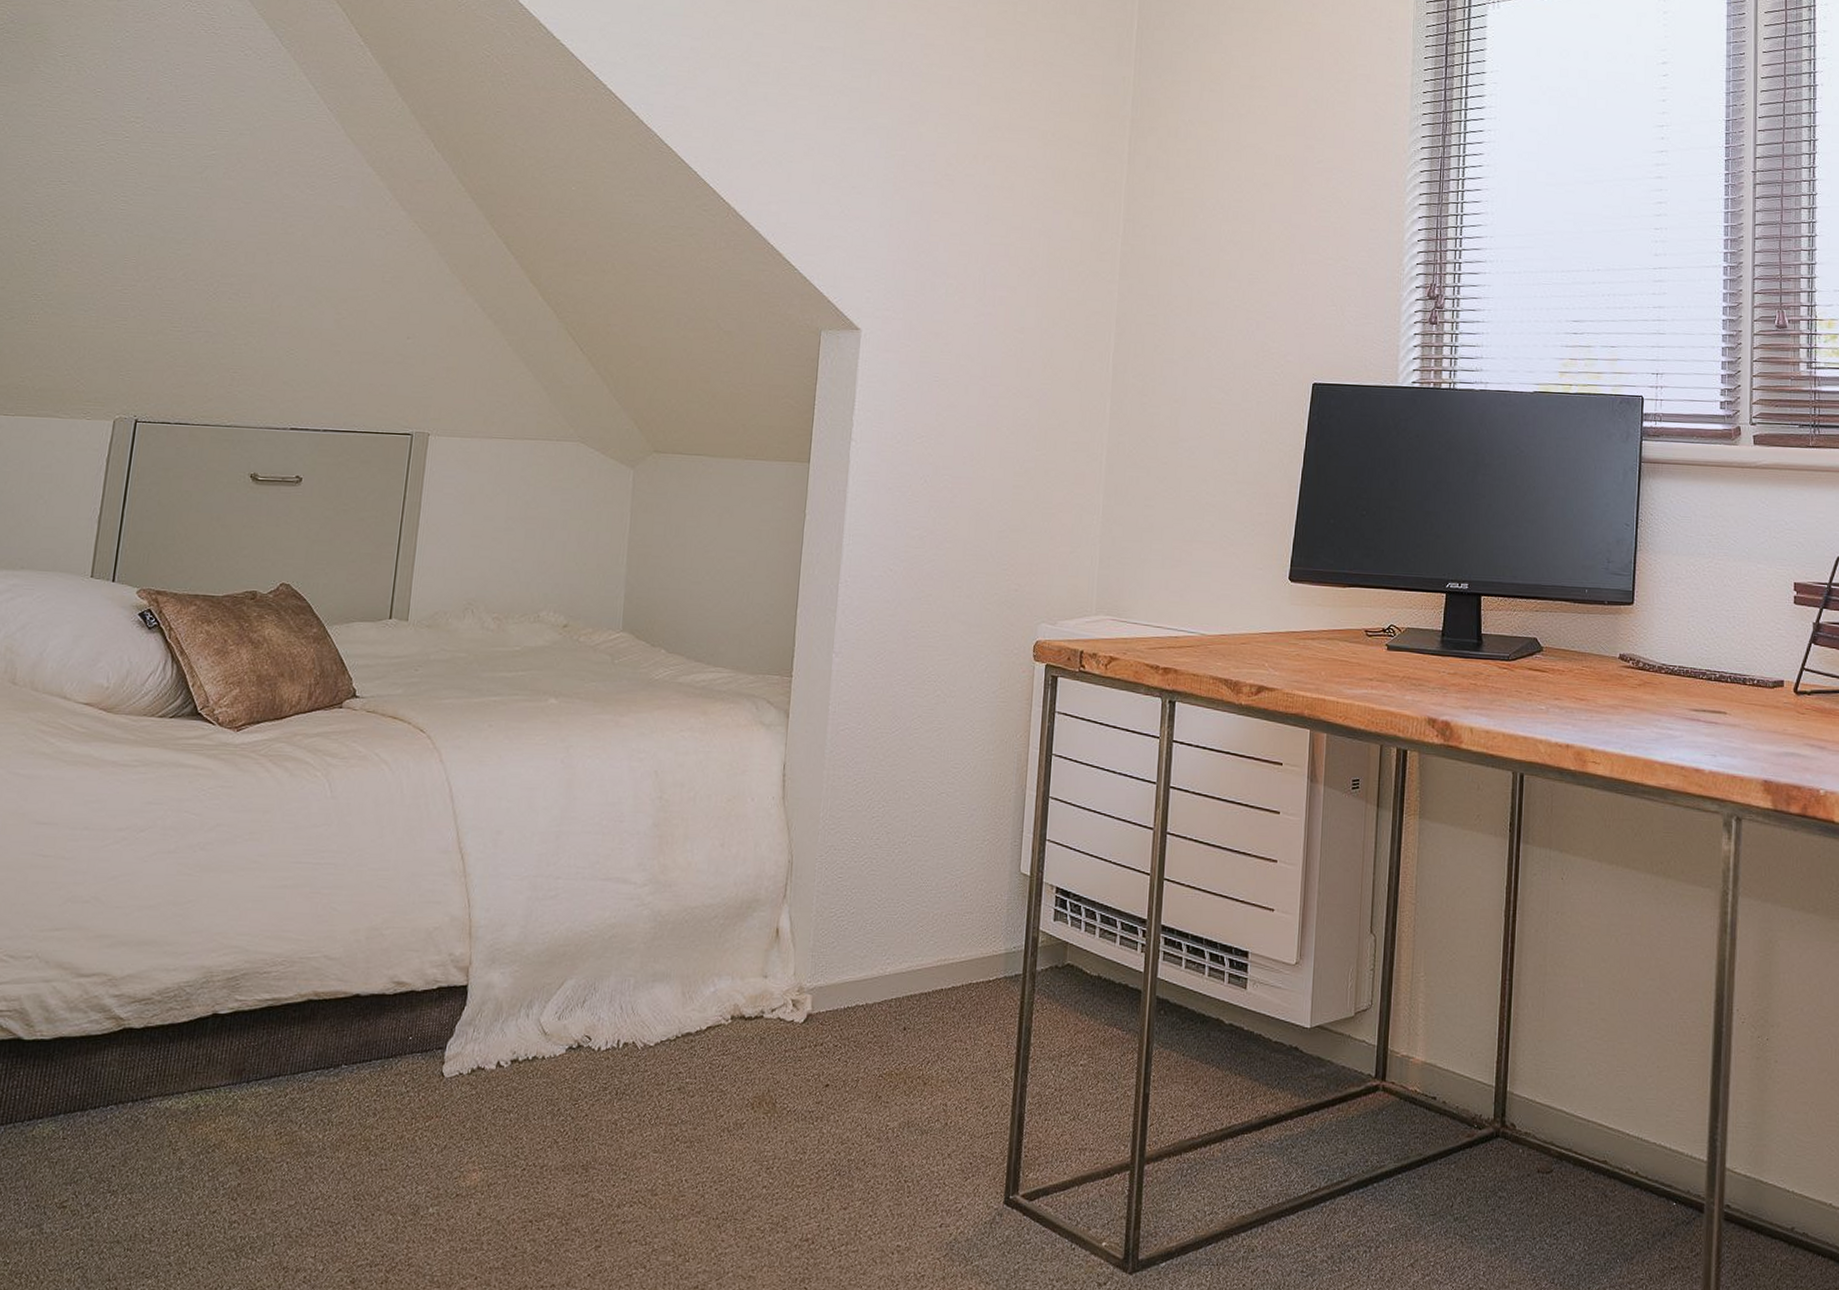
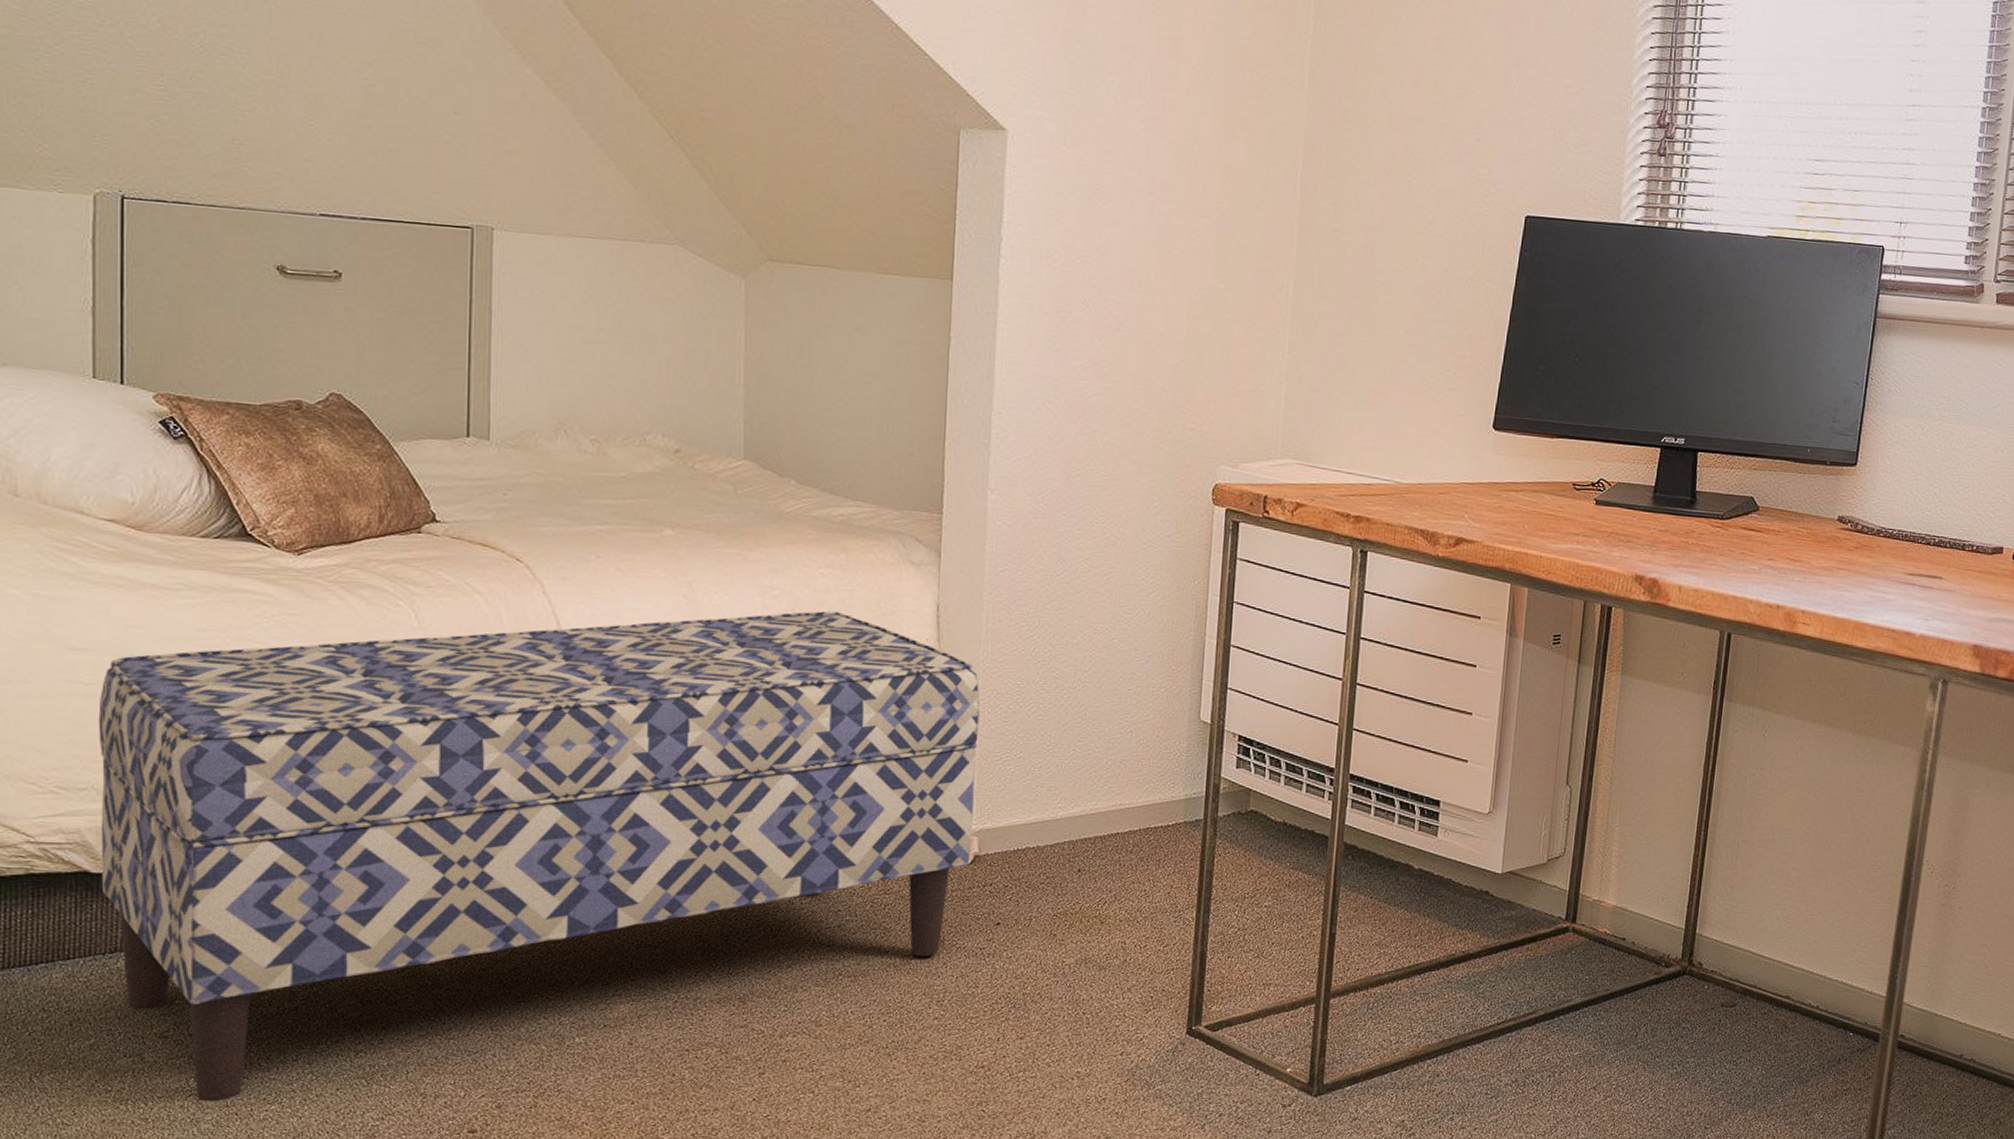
bench: none [30,772,819,1276] -> present [98,610,980,1102]

